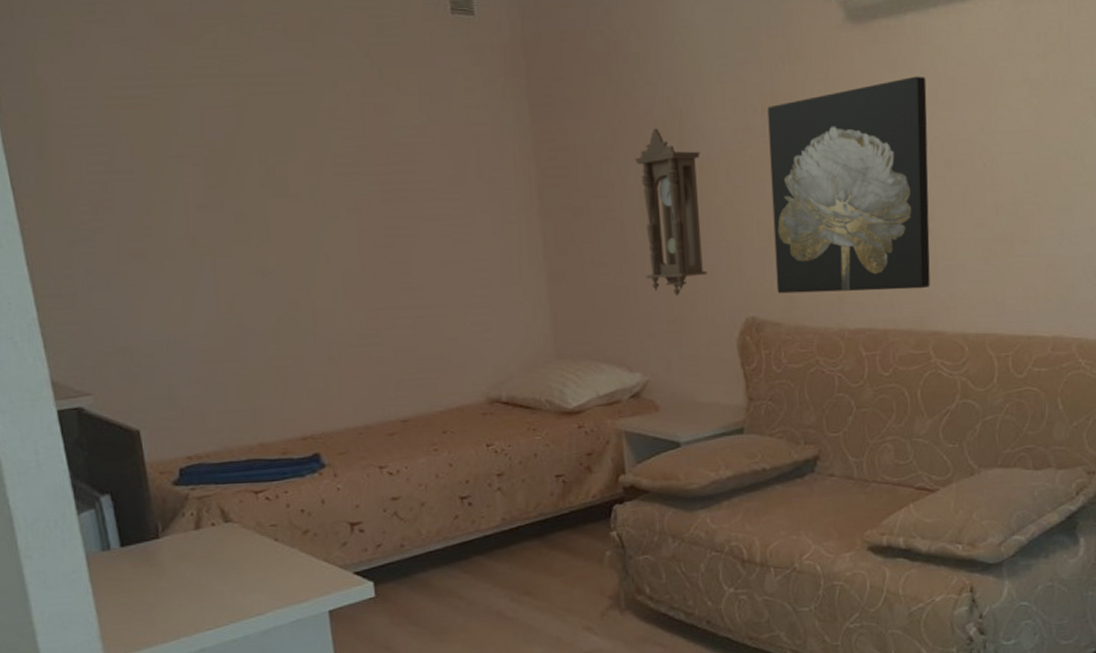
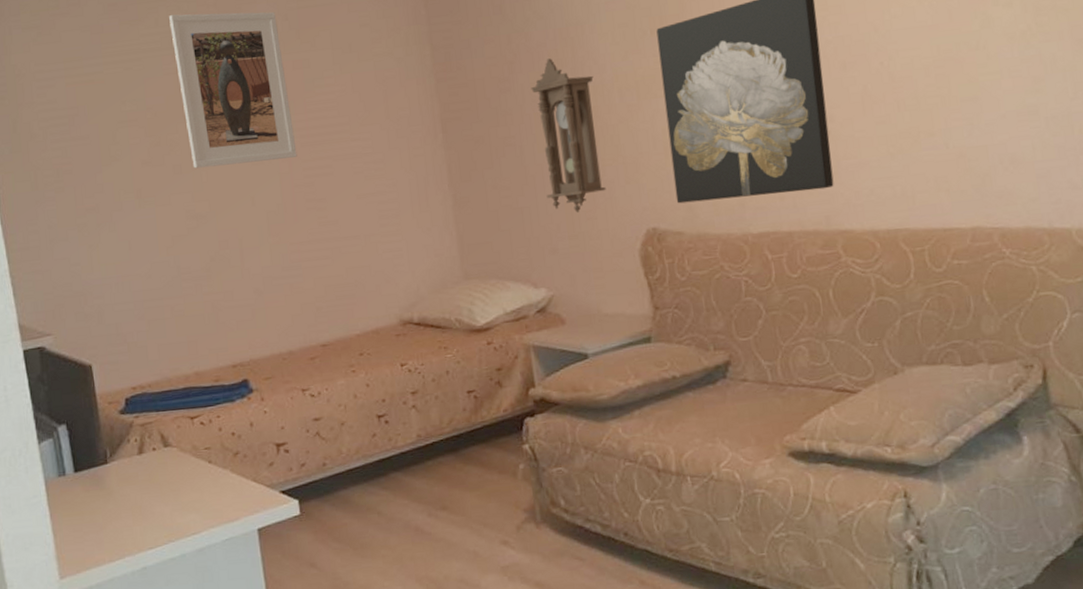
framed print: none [230,37,378,218] -> present [169,11,298,169]

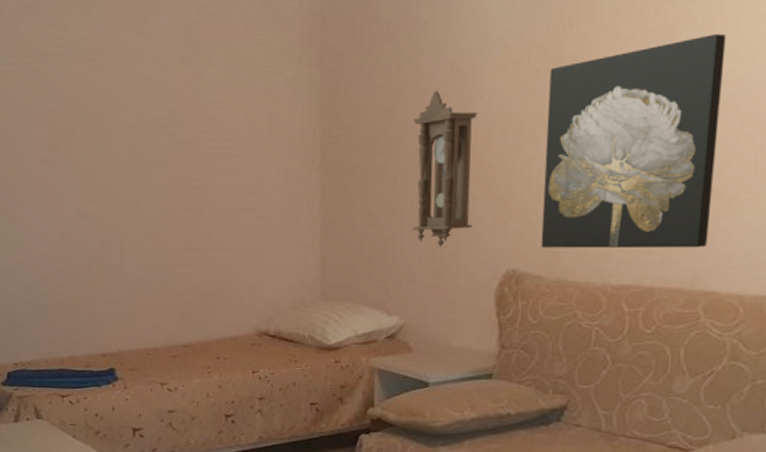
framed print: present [169,11,298,169] -> none [78,20,182,170]

